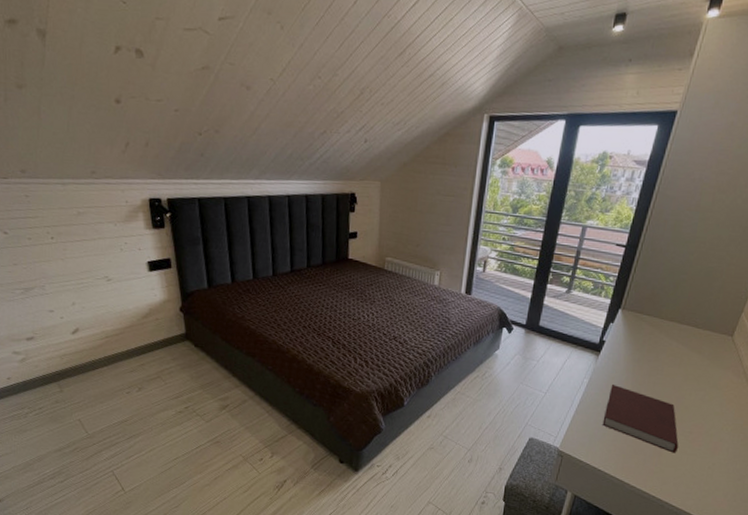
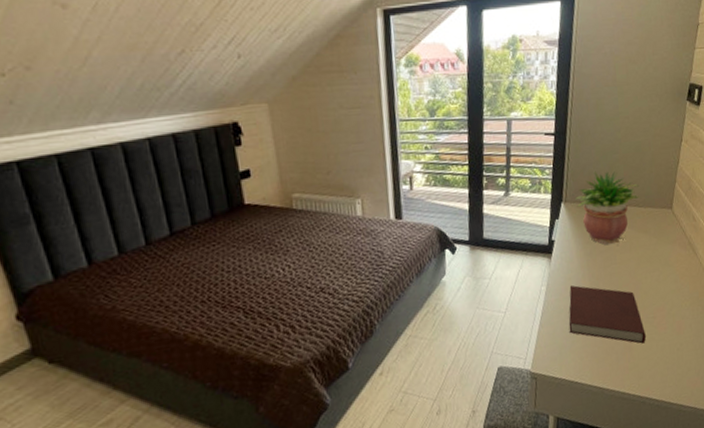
potted plant: none [633,286,702,357] -> present [575,171,639,245]

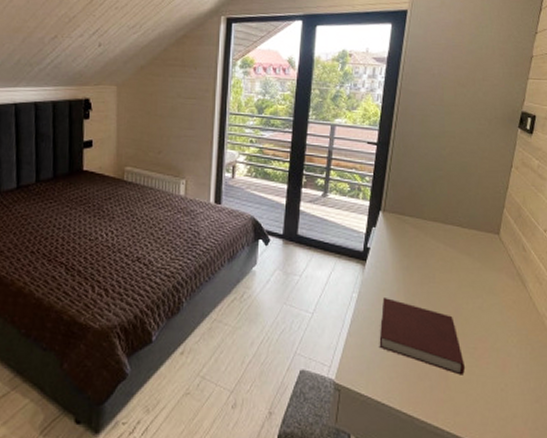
potted plant: present [575,171,639,245] -> none [394,185,464,262]

